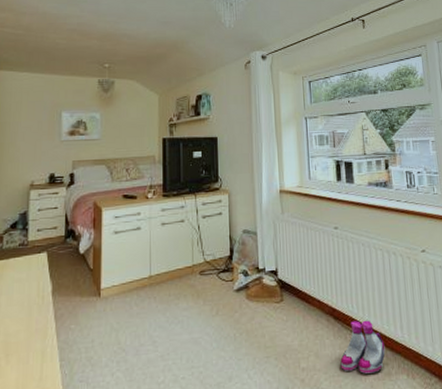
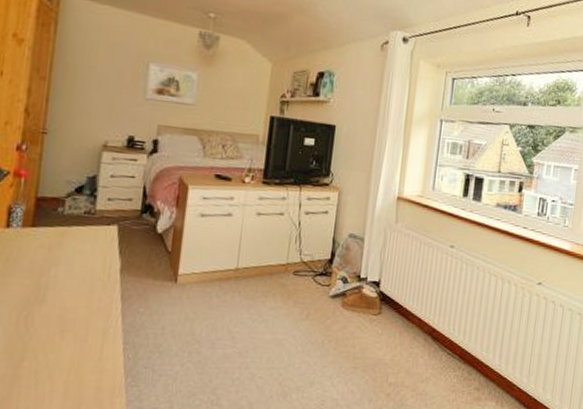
boots: present [340,320,386,374] -> none [430,343,480,396]

